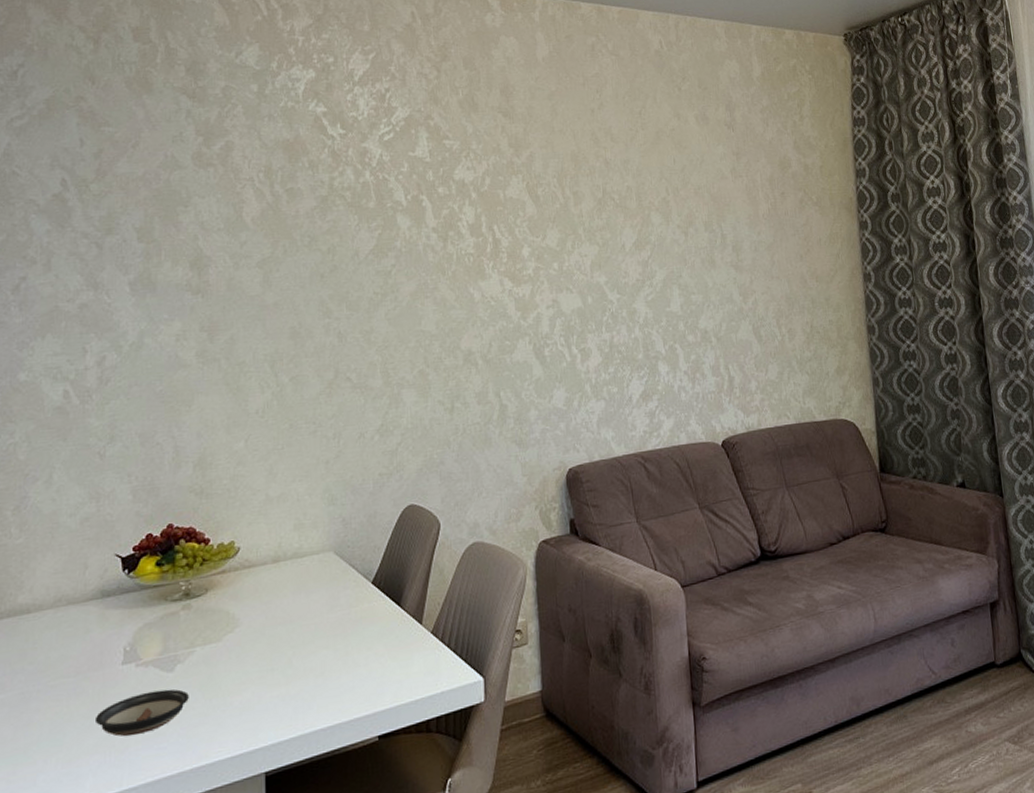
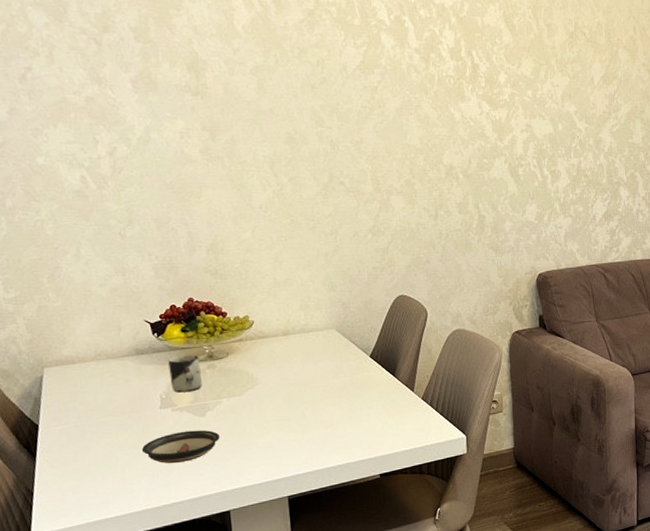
cup: none [137,593,174,643] -> present [168,354,202,393]

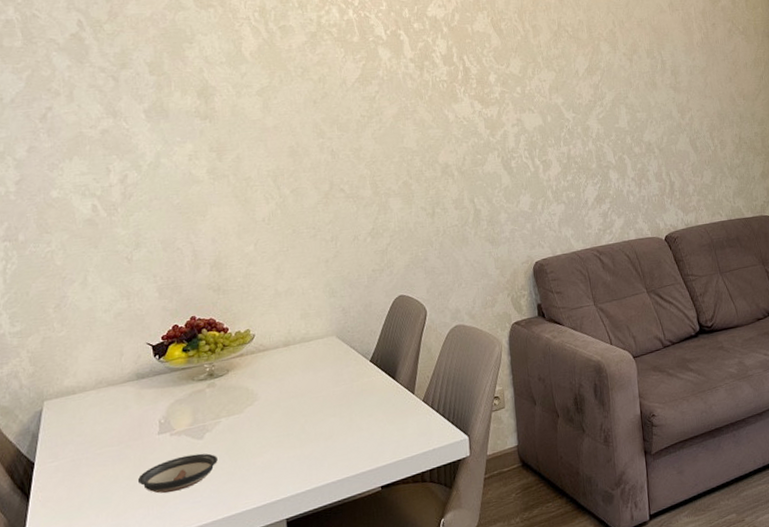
cup: present [168,354,202,393] -> none [168,374,202,416]

